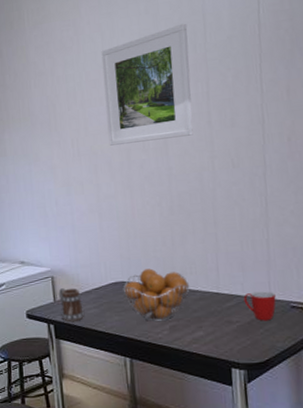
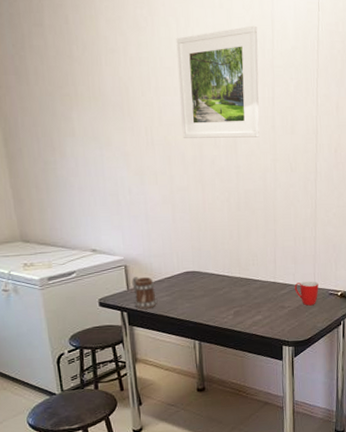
fruit basket: present [123,268,190,322] -> none [193,259,252,308]

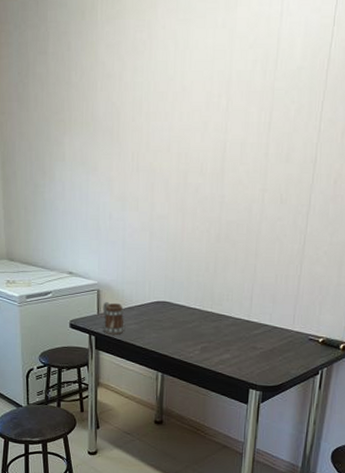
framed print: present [176,25,260,138] -> none [168,45,261,165]
mug: present [294,281,319,306] -> none [270,323,298,350]

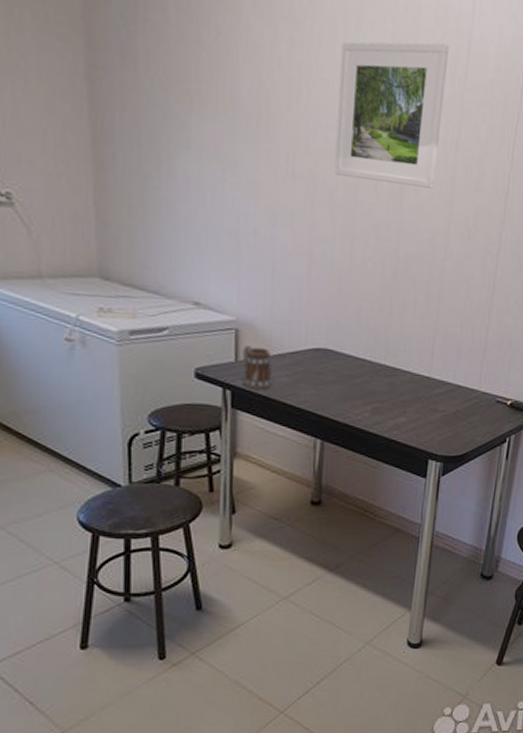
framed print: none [168,45,261,165] -> present [334,41,450,189]

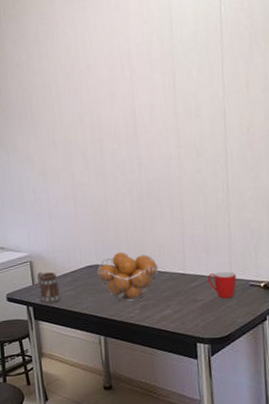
fruit basket: none [324,337,401,402] -> present [97,252,159,302]
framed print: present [334,41,450,189] -> none [74,19,161,136]
mug: none [453,381,484,414] -> present [207,271,237,299]

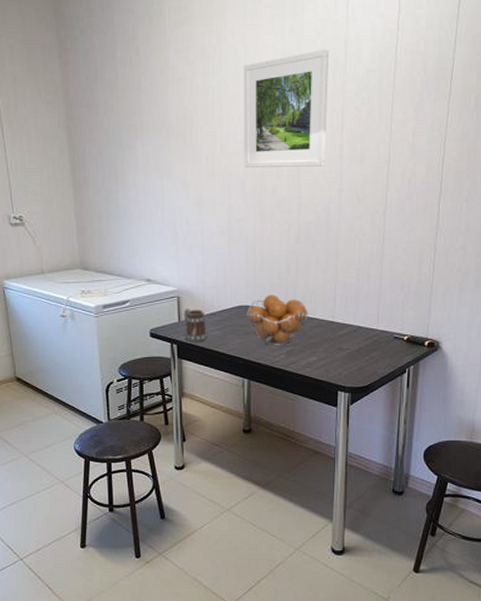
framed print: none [74,19,161,136] -> present [243,49,330,168]
mug: present [207,271,237,299] -> none [355,322,382,349]

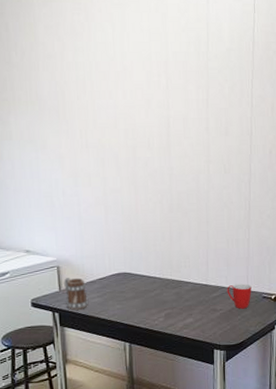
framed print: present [243,49,330,168] -> none [112,28,193,141]
fruit basket: present [246,294,308,346] -> none [125,261,184,310]
mug: none [355,322,382,349] -> present [227,283,252,309]

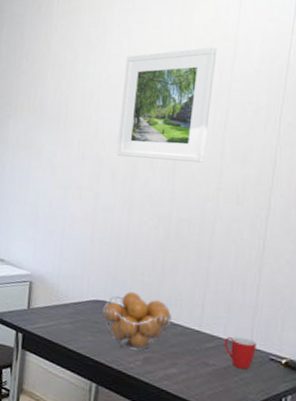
mug: present [64,277,88,310] -> none [32,296,58,335]
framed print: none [112,28,193,141] -> present [116,47,218,163]
fruit basket: none [125,261,184,310] -> present [102,292,172,351]

